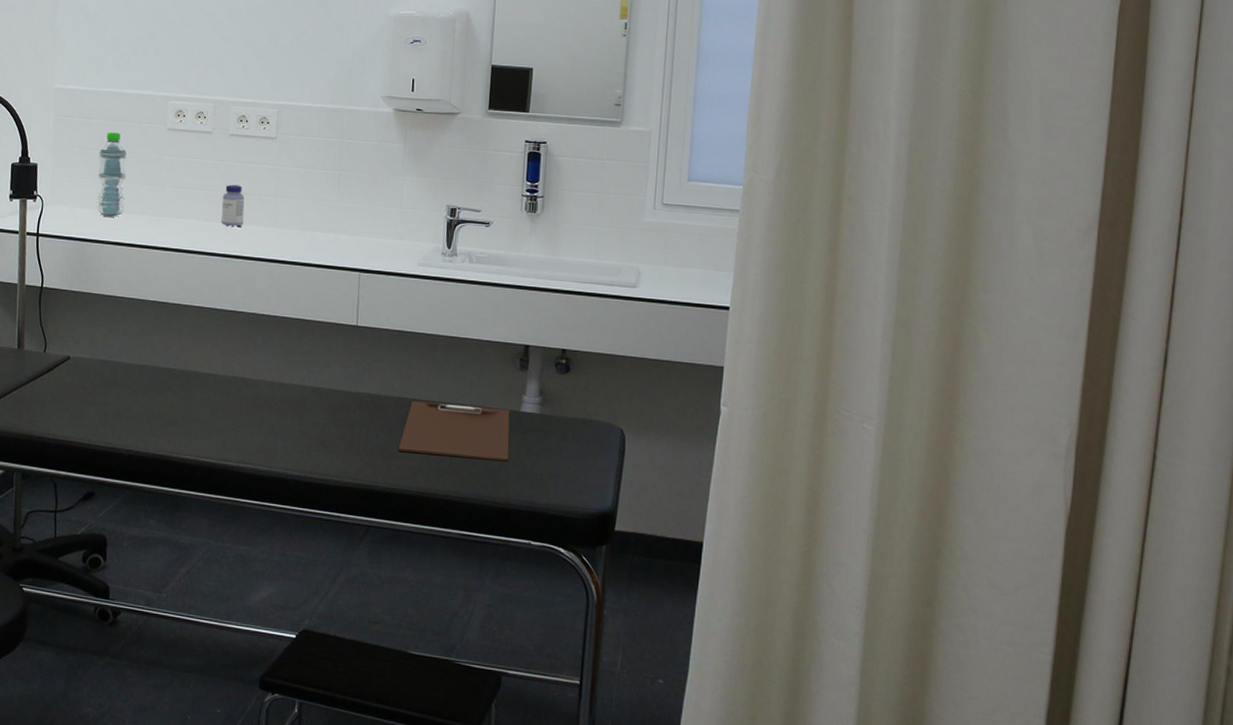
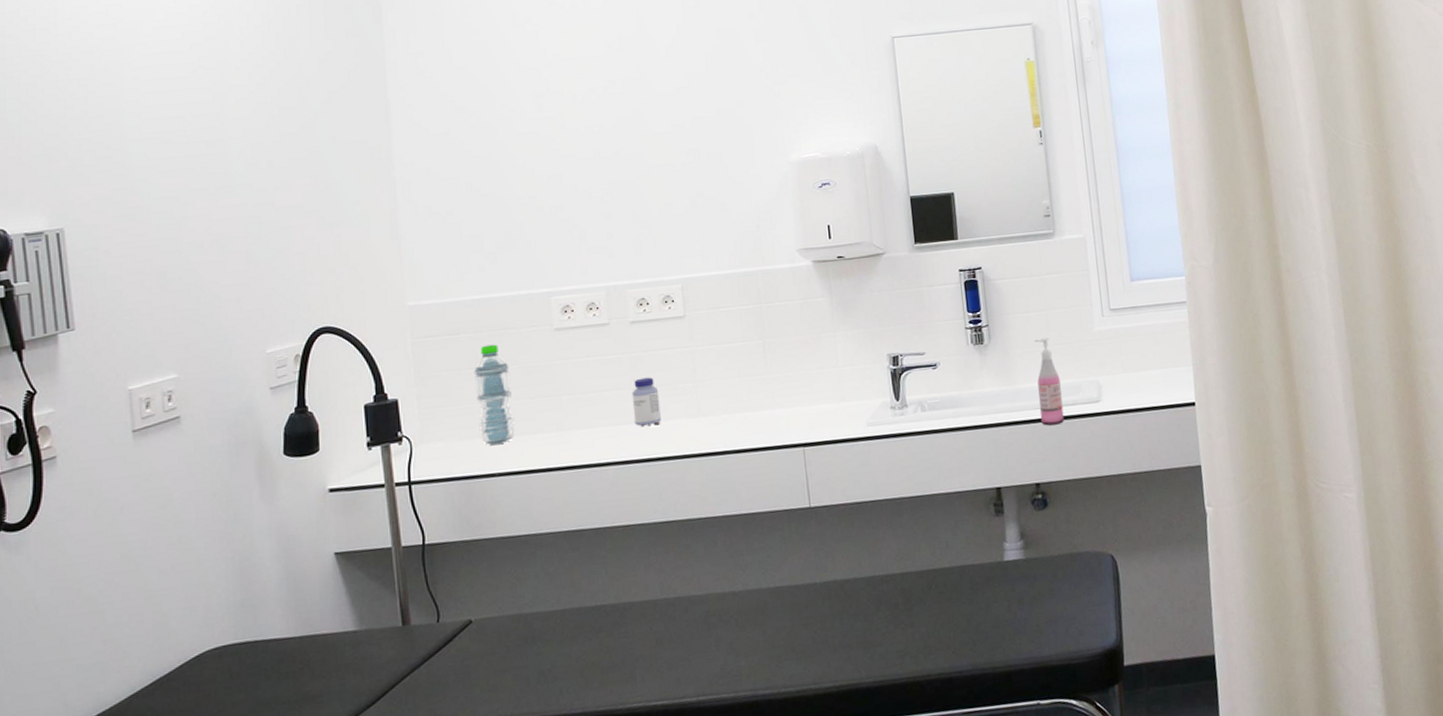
clipboard: present [399,401,511,462] -> none [879,561,1001,637]
soap dispenser: none [577,218,602,301] -> present [1034,338,1064,426]

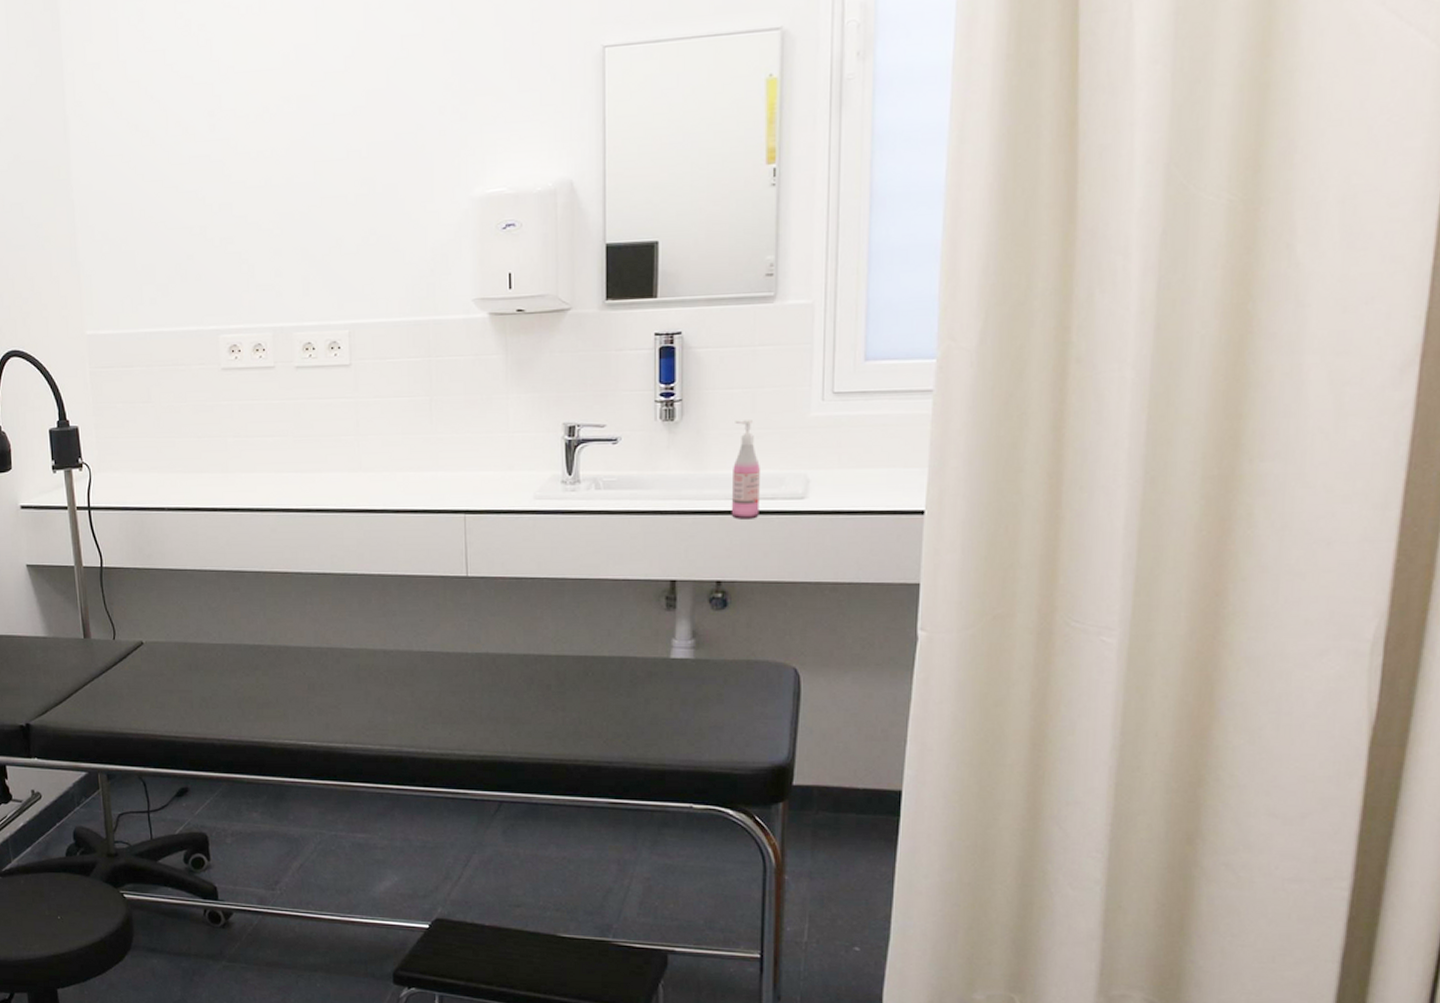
water bottle: present [474,344,515,445] -> none [146,379,183,479]
medicine bottle: present [632,377,661,428] -> none [294,426,322,478]

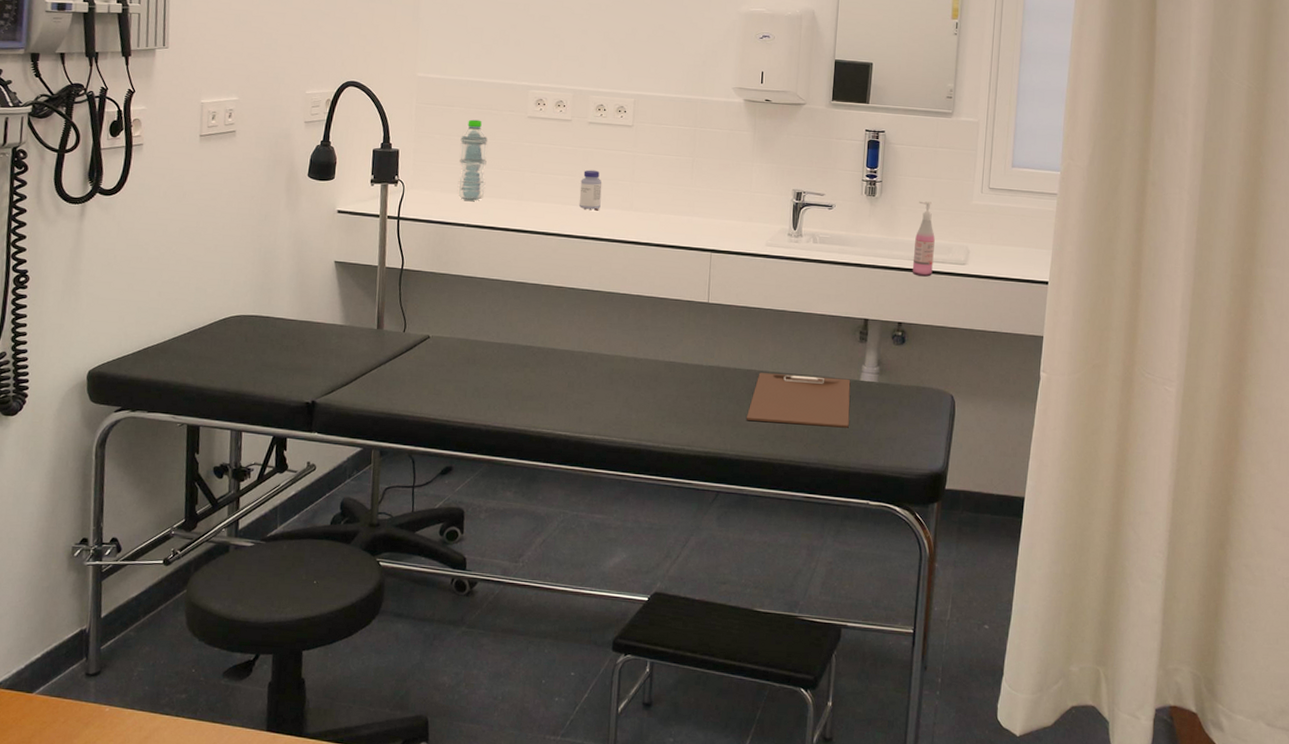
water bottle: none [146,379,183,479] -> present [457,119,488,201]
medicine bottle: none [294,426,322,478] -> present [579,170,602,212]
clipboard: none [528,657,660,718] -> present [747,372,851,428]

